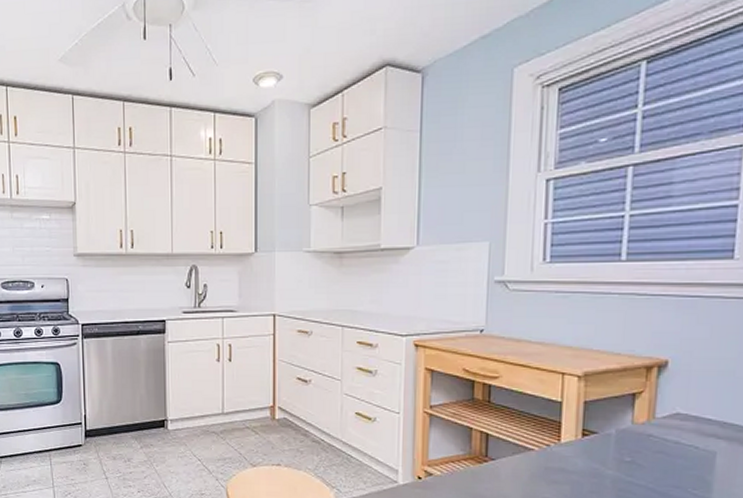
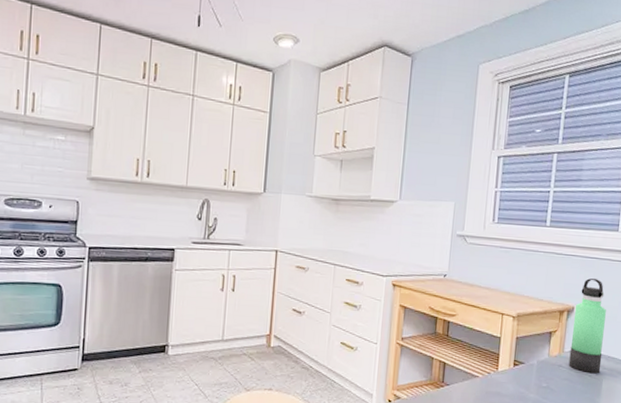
thermos bottle: none [663,323,718,445] -> present [568,278,606,374]

